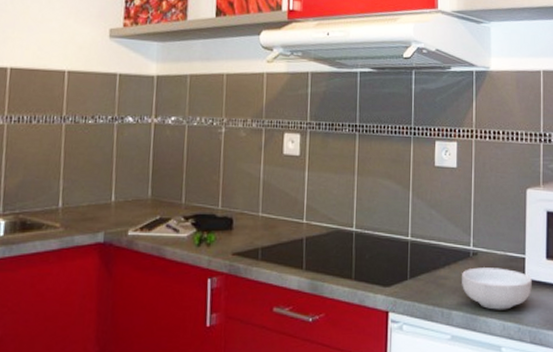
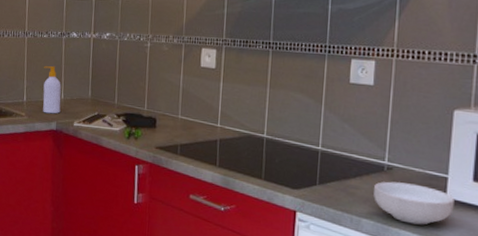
soap bottle: none [85,159,112,222] -> present [43,65,61,114]

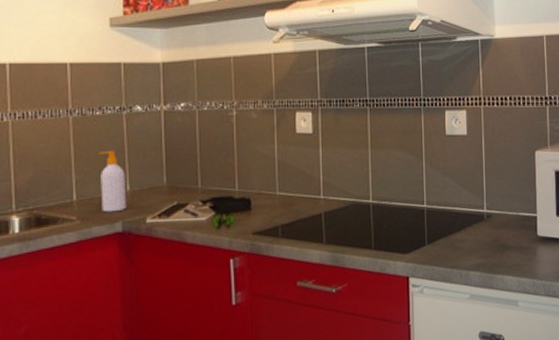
cereal bowl: present [374,181,454,225] -> none [477,227,544,268]

